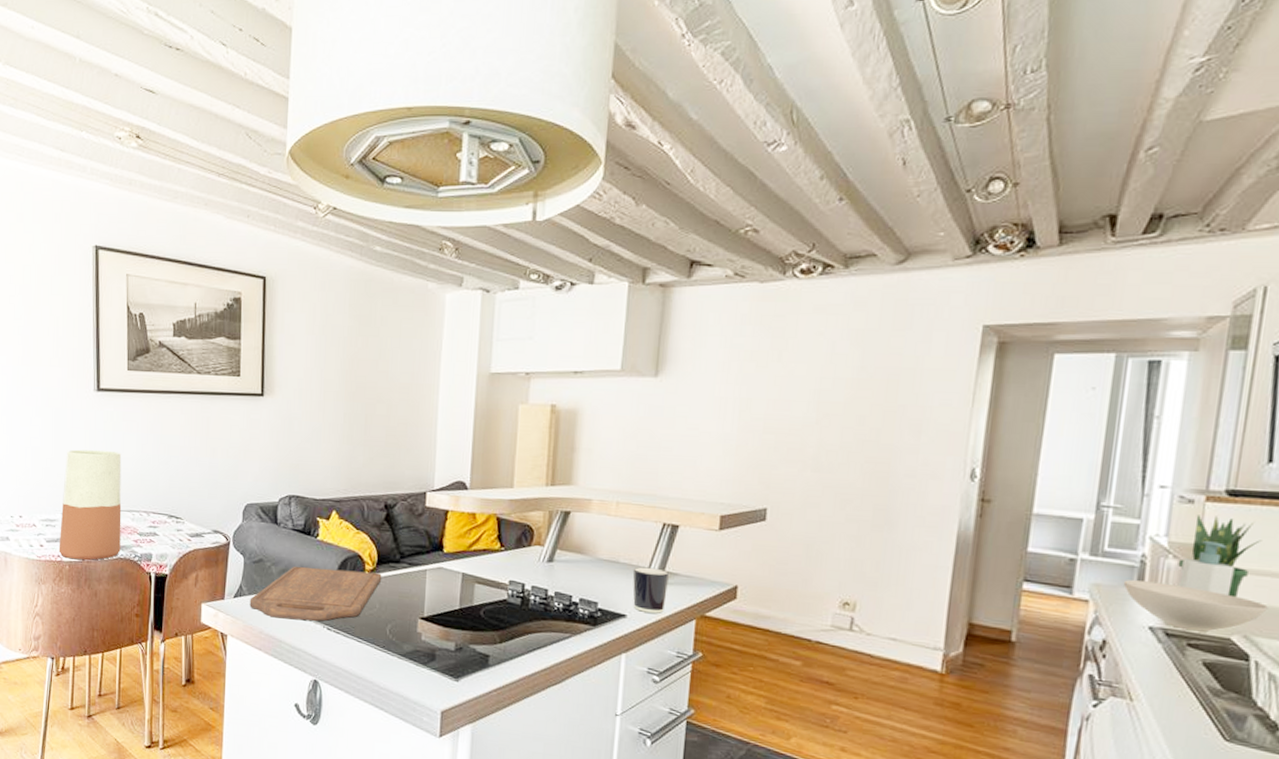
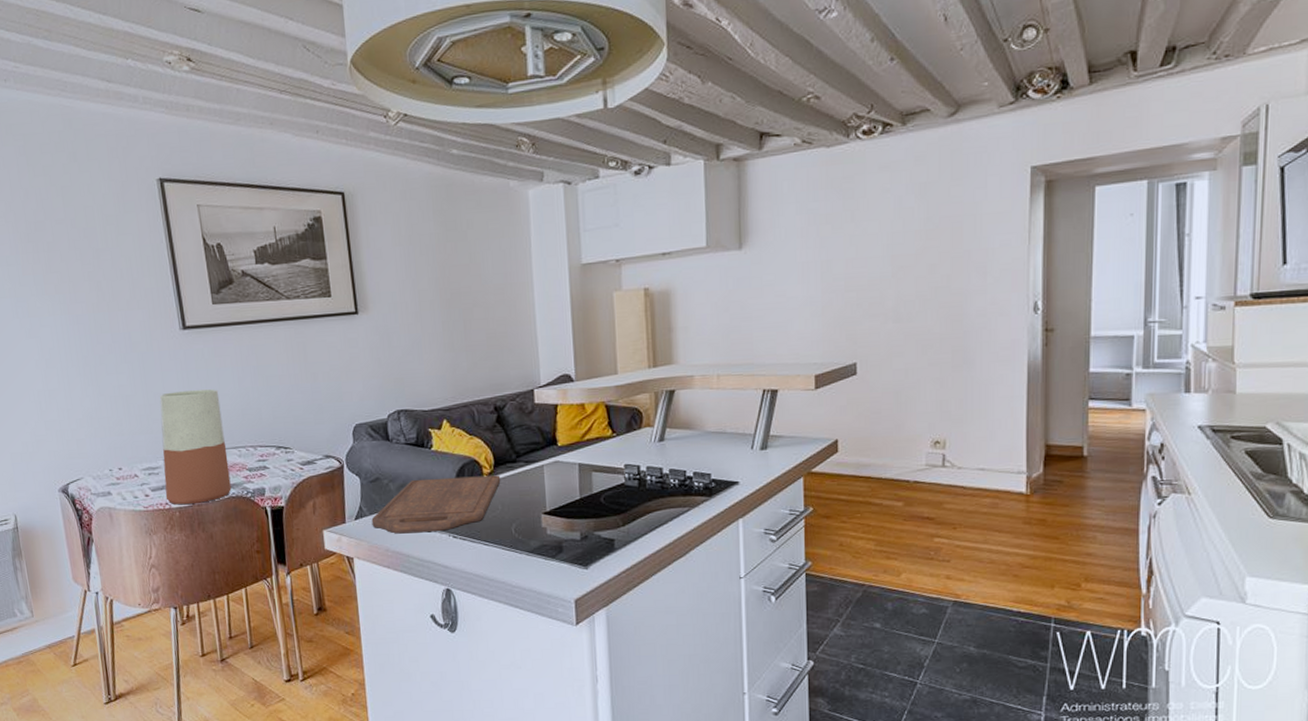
mug: present [632,566,670,613] -> none [740,433,775,477]
bowl: present [1123,580,1268,632] -> none [1173,384,1294,425]
soap bottle: present [1177,541,1235,596] -> none [1218,341,1264,389]
planter: present [1178,515,1262,598] -> none [1217,318,1284,390]

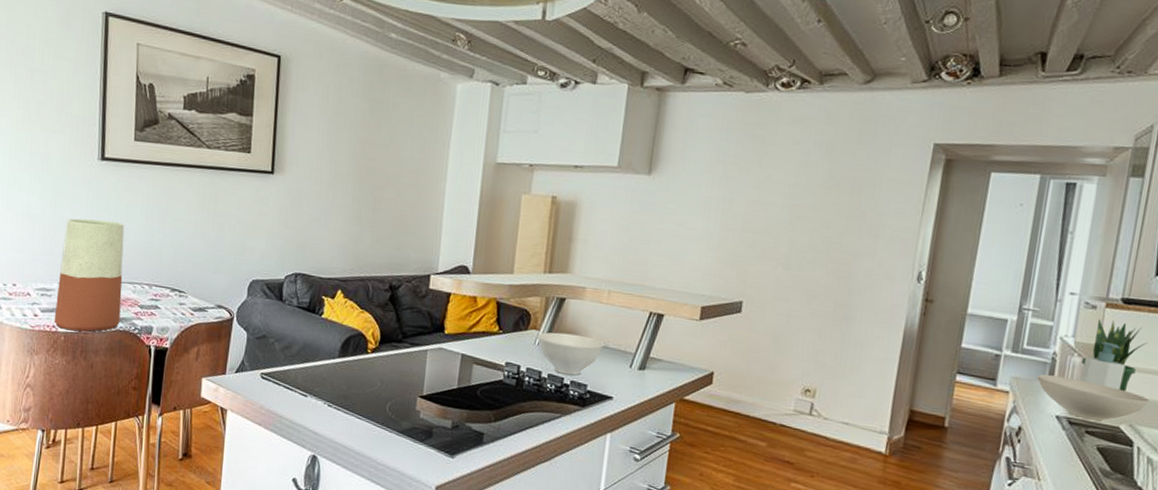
cutting board: present [371,475,501,534] -> none [251,343,384,398]
bowl: none [652,424,721,467] -> present [537,332,604,376]
bowl: none [1173,384,1294,425] -> present [1037,374,1150,421]
planter: none [1217,318,1284,390] -> present [1081,319,1148,392]
soap bottle: none [1218,341,1264,389] -> present [1080,342,1126,390]

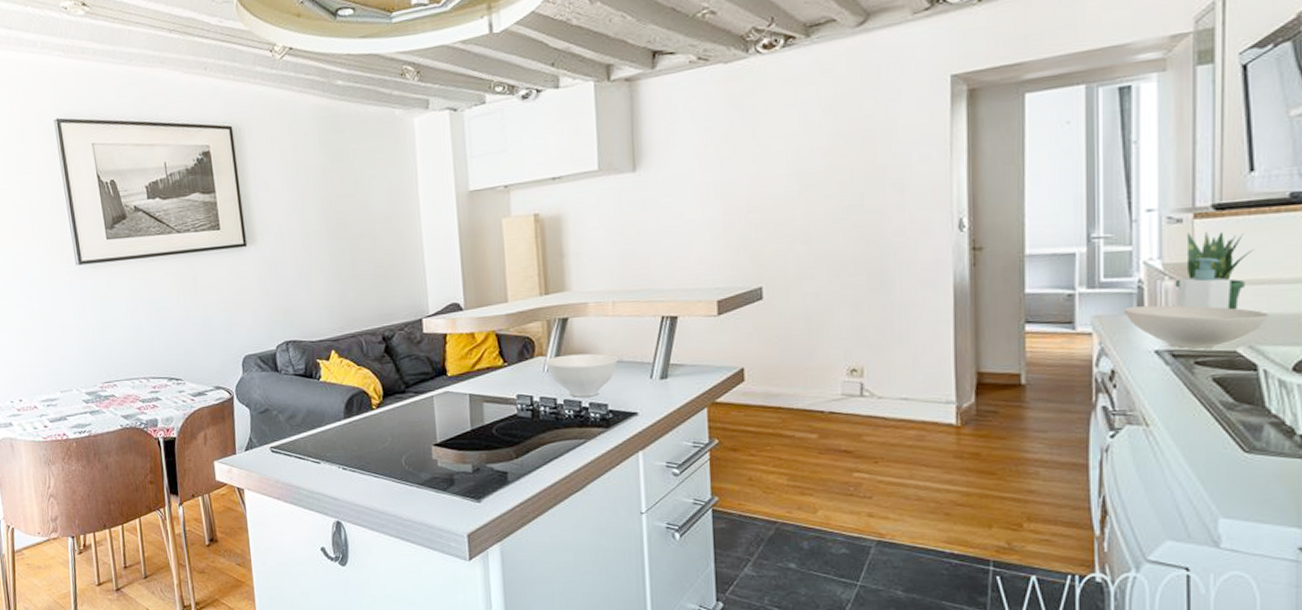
vase: present [54,218,125,332] -> none [57,322,126,436]

